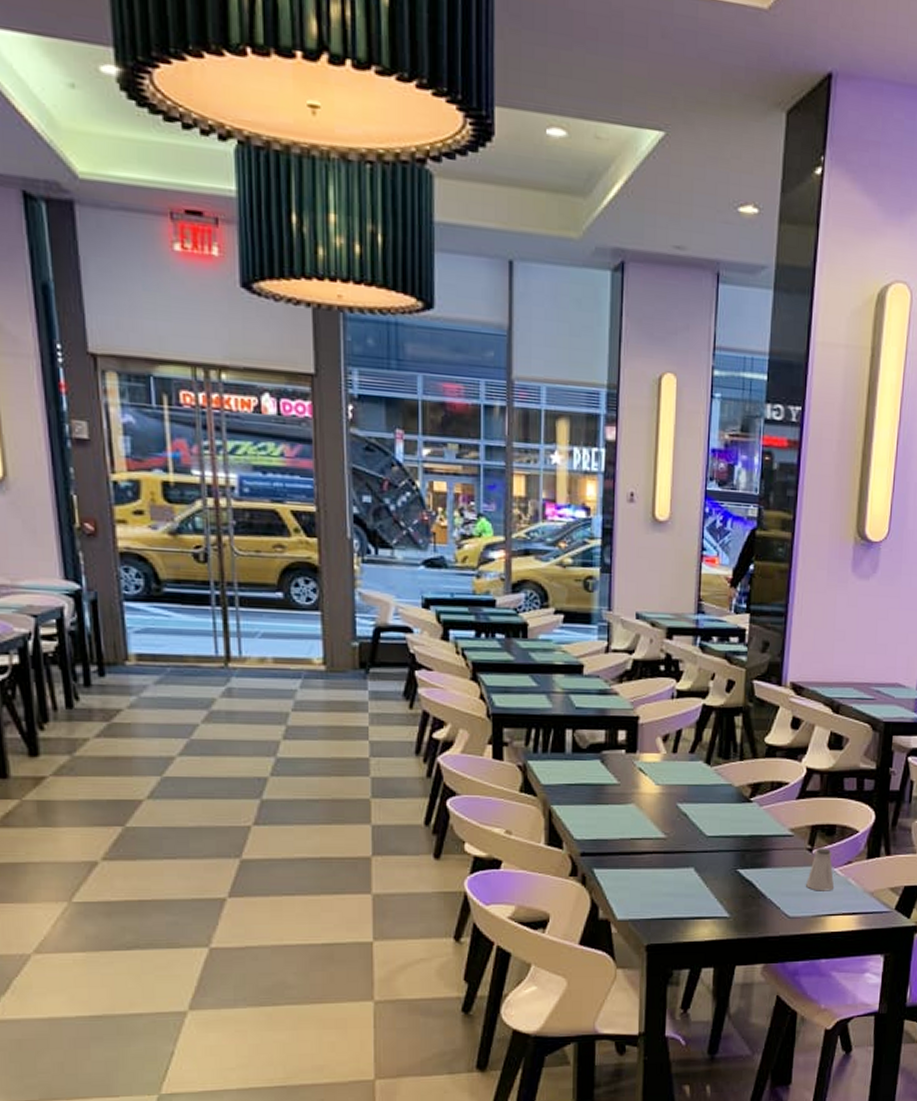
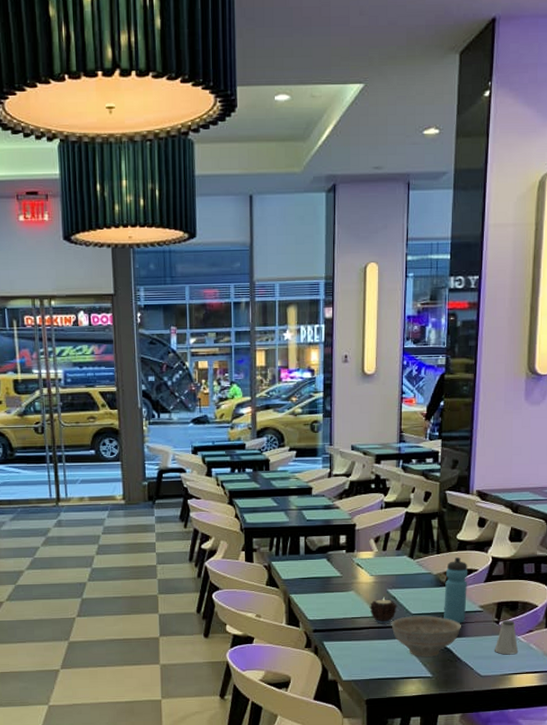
candle: none [653,813,689,847] -> present [369,597,398,623]
decorative bowl: none [680,839,767,892] -> present [391,615,461,657]
water bottle: none [746,766,778,850] -> present [444,557,468,624]

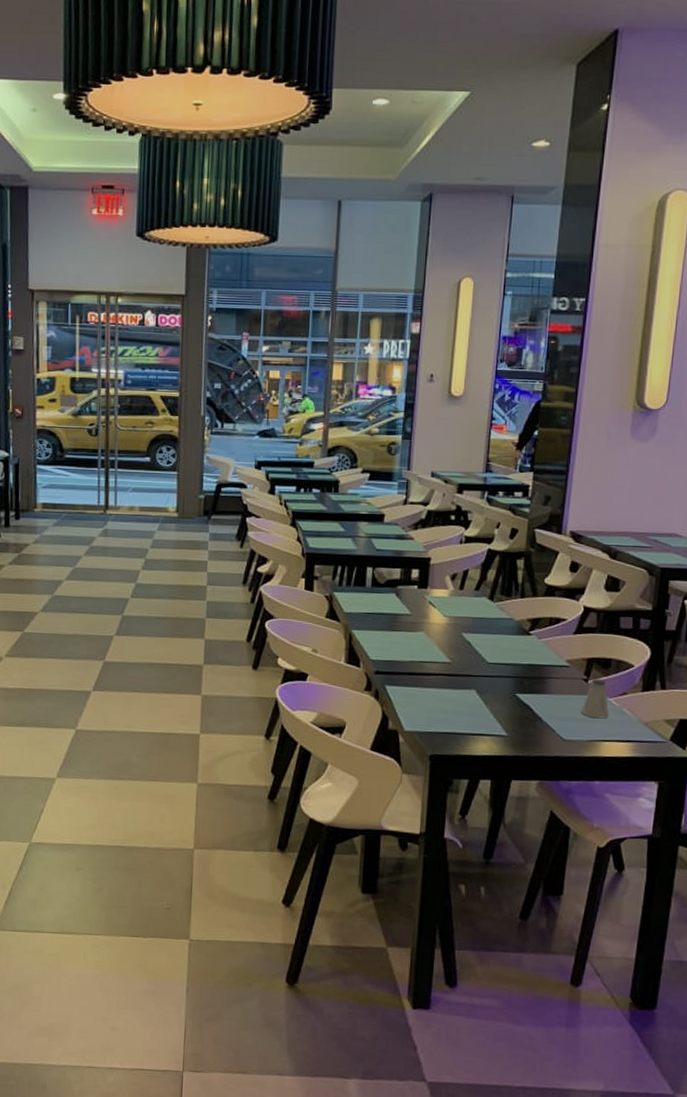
candle: present [369,597,398,623] -> none [440,641,473,671]
decorative bowl: present [391,615,461,657] -> none [464,665,544,713]
water bottle: present [444,557,468,624] -> none [524,603,556,678]

